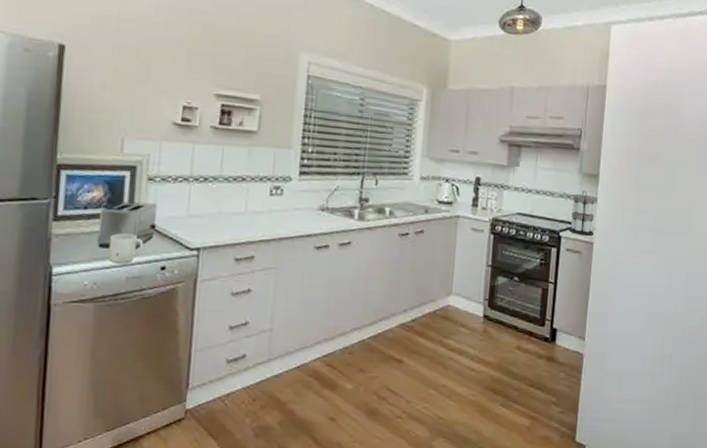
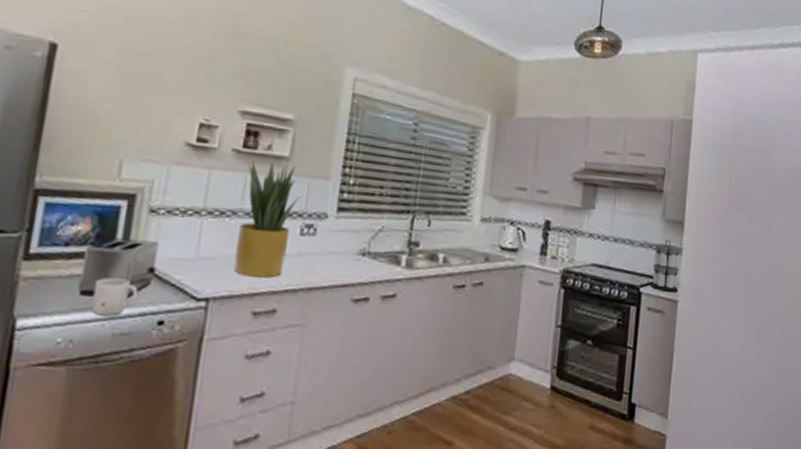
planter: none [218,134,267,231] -> present [233,160,299,278]

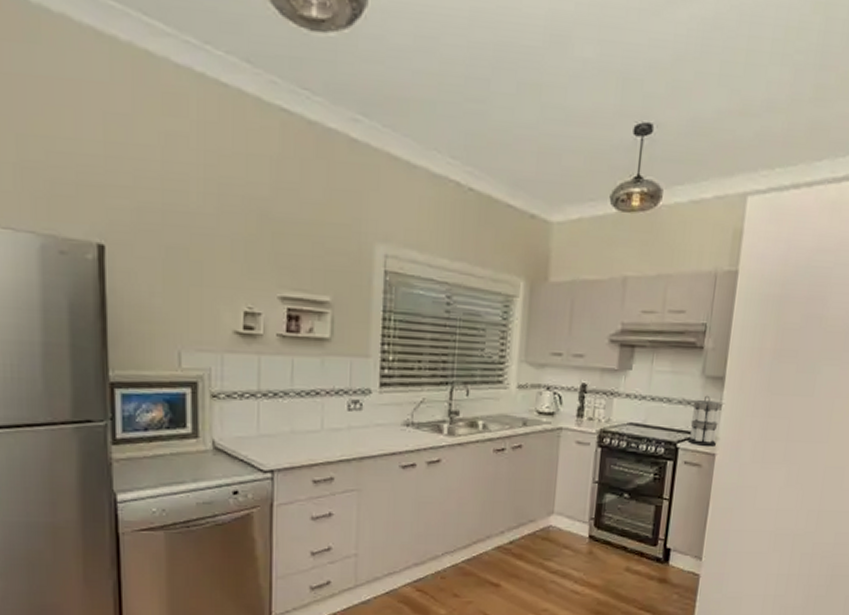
toaster: present [77,238,159,298] -> none [161,422,225,473]
mug: present [91,277,138,316] -> none [175,456,212,489]
planter: present [233,160,299,278] -> none [292,341,343,450]

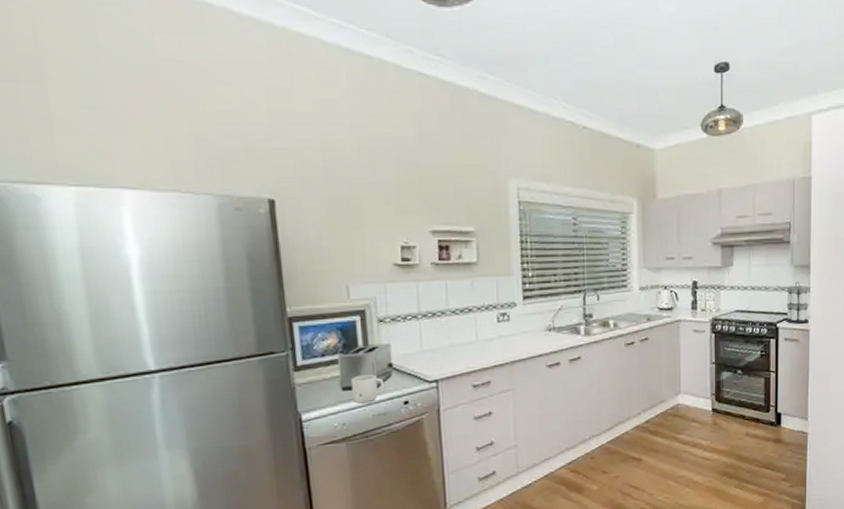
toaster: none [161,422,225,473] -> present [337,344,394,391]
mug: none [175,456,212,489] -> present [350,374,385,404]

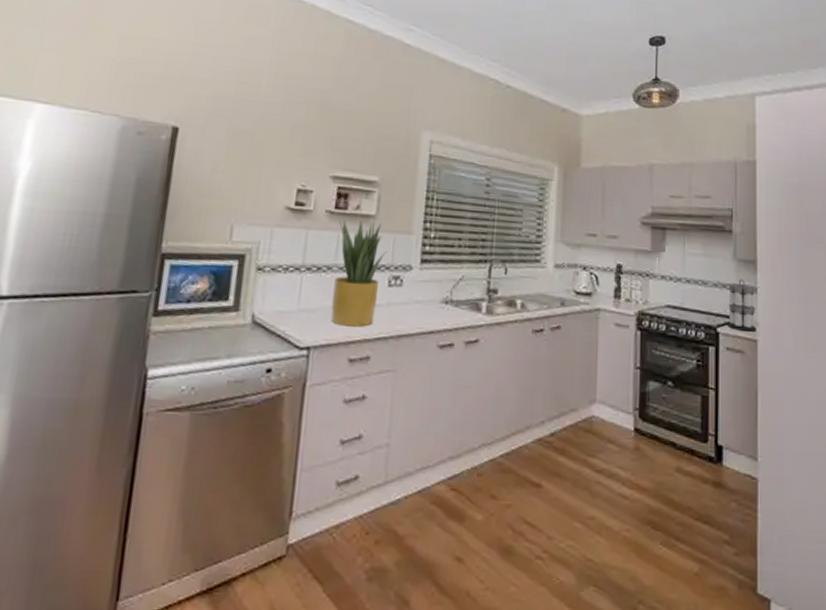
toaster: present [337,344,394,391] -> none [198,294,266,348]
mug: present [350,374,385,404] -> none [209,330,249,365]
planter: none [445,265,491,360] -> present [330,218,386,327]

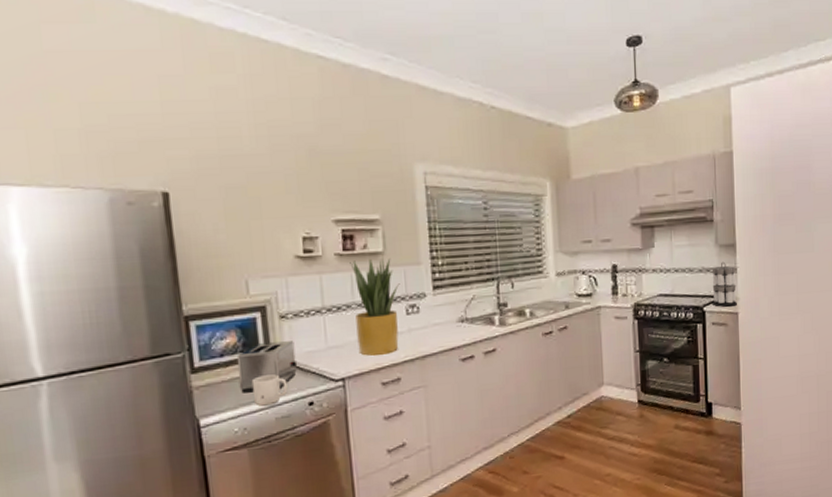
toaster: none [198,294,266,348] -> present [236,341,298,393]
mug: none [209,330,249,365] -> present [251,374,288,406]

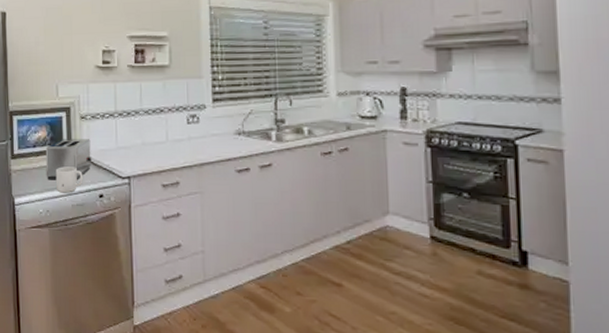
planter: present [350,254,399,356] -> none [140,67,182,159]
spice rack: present [712,261,737,307] -> none [526,90,562,142]

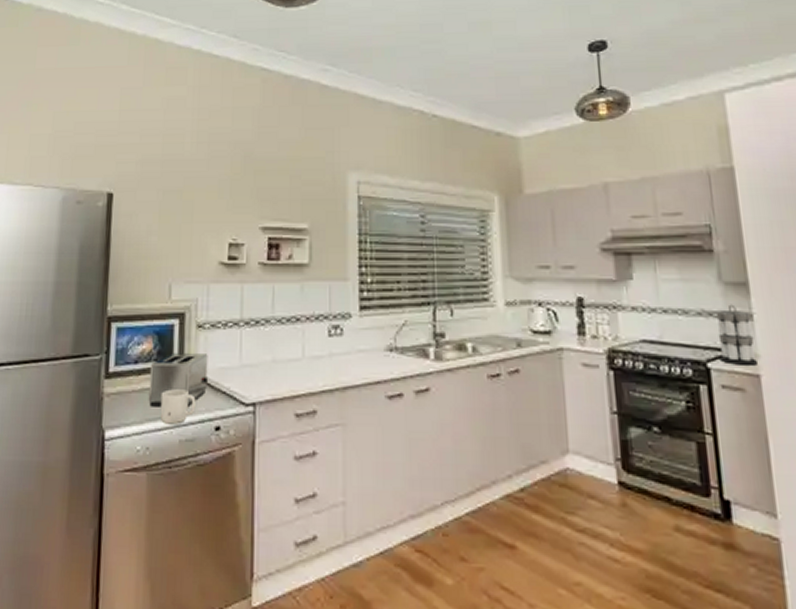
spice rack: none [526,90,562,142] -> present [715,304,757,365]

